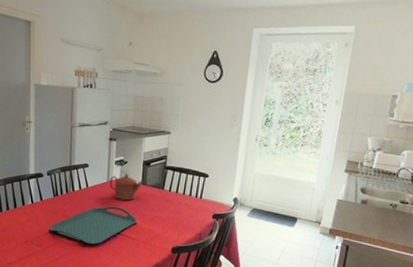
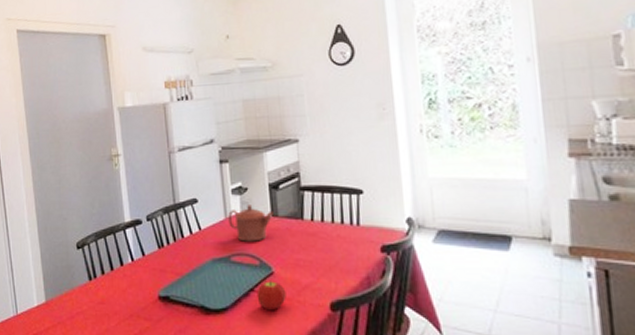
fruit: none [121,228,143,248] -> present [256,281,286,310]

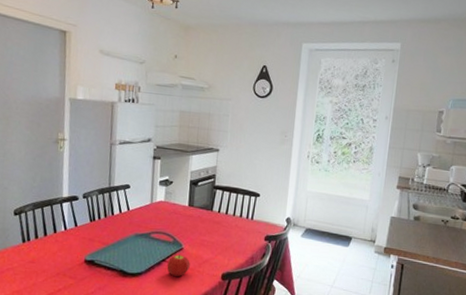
teapot: present [228,205,275,242] -> none [153,195,191,224]

